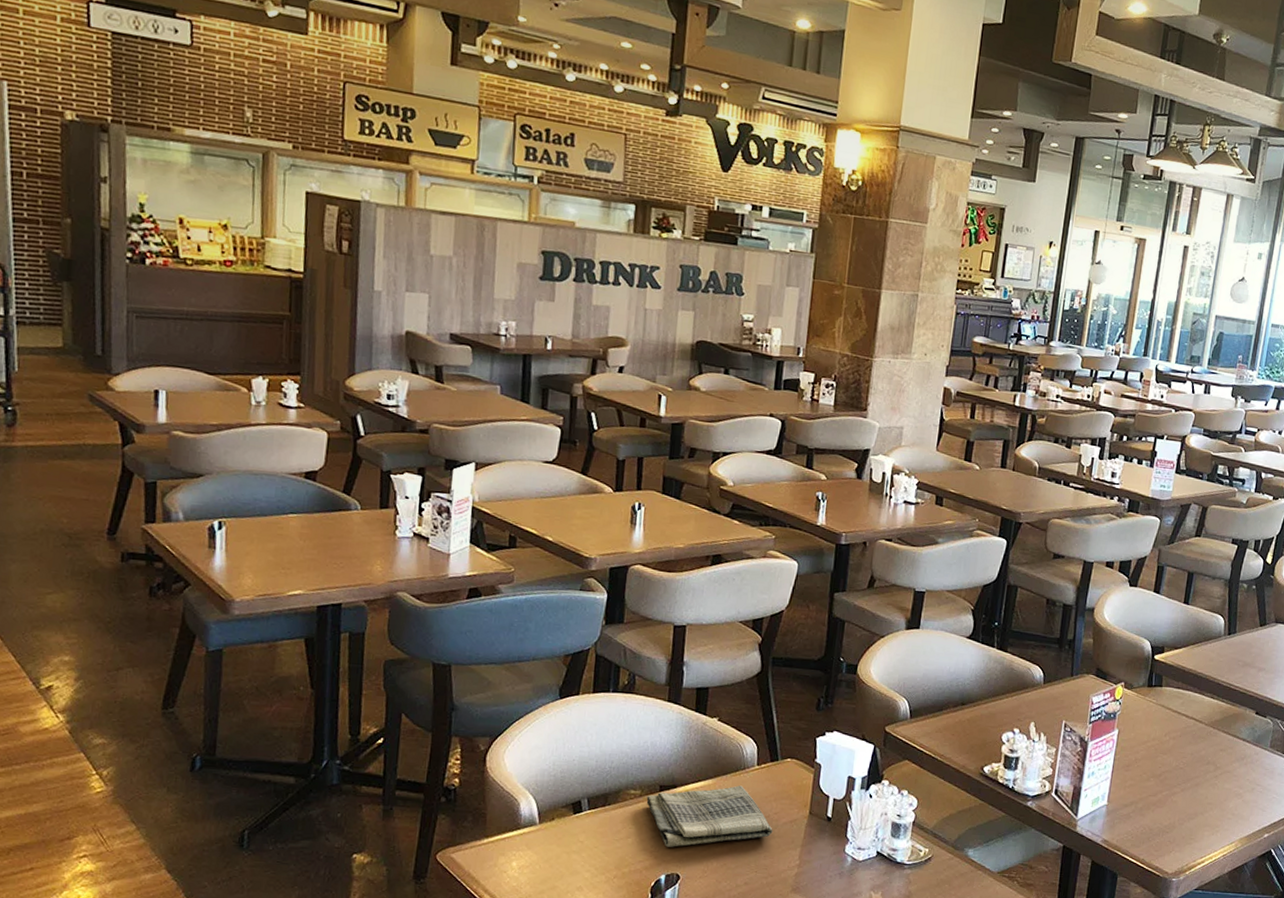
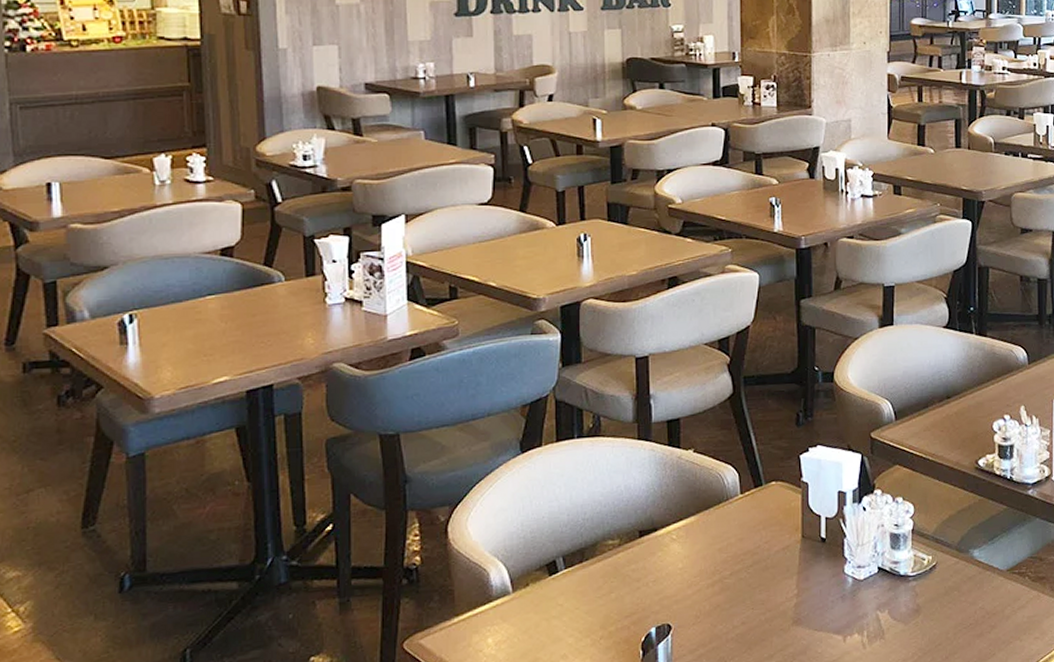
dish towel: present [646,785,773,847] -> none [626,518,765,597]

